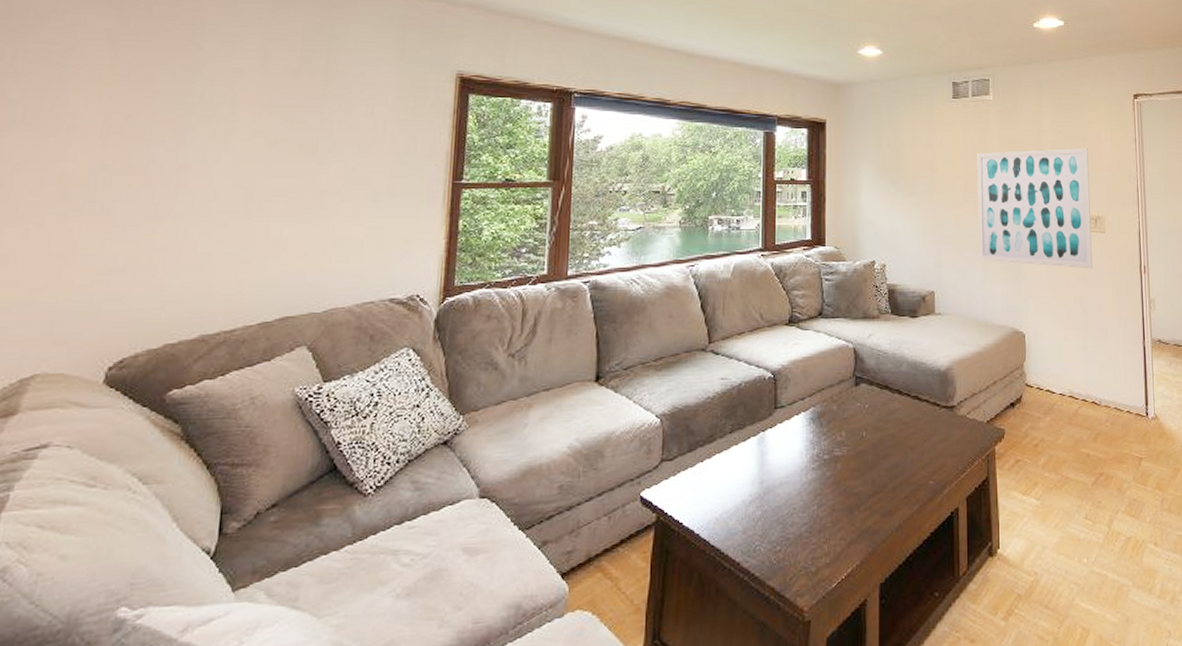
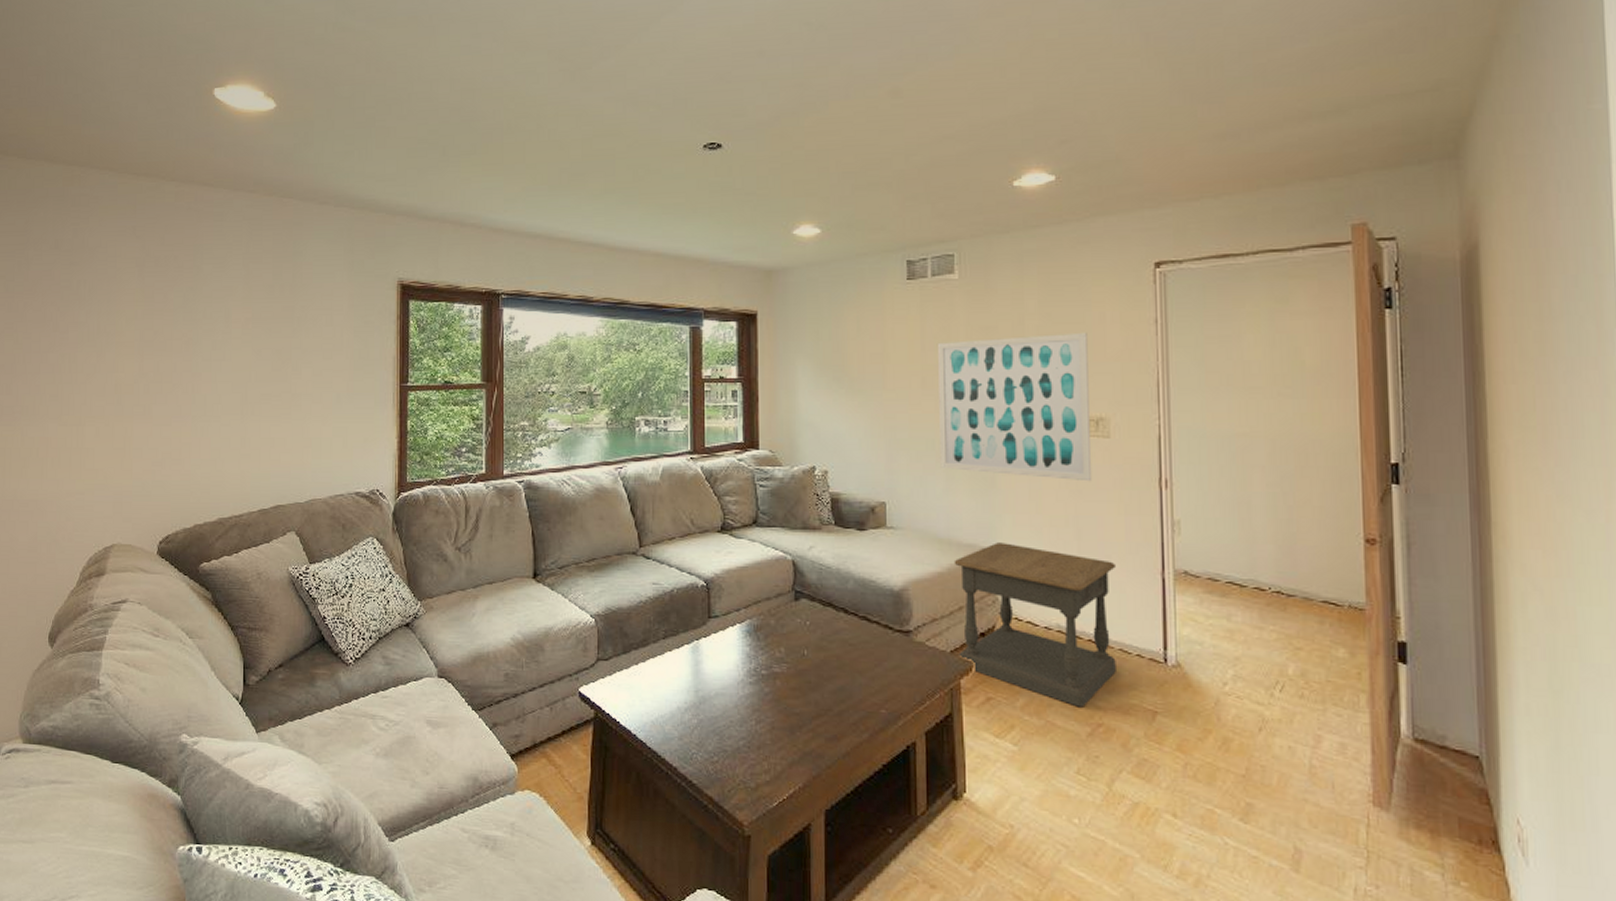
side table: none [989,323,1113,461] -> present [954,542,1116,708]

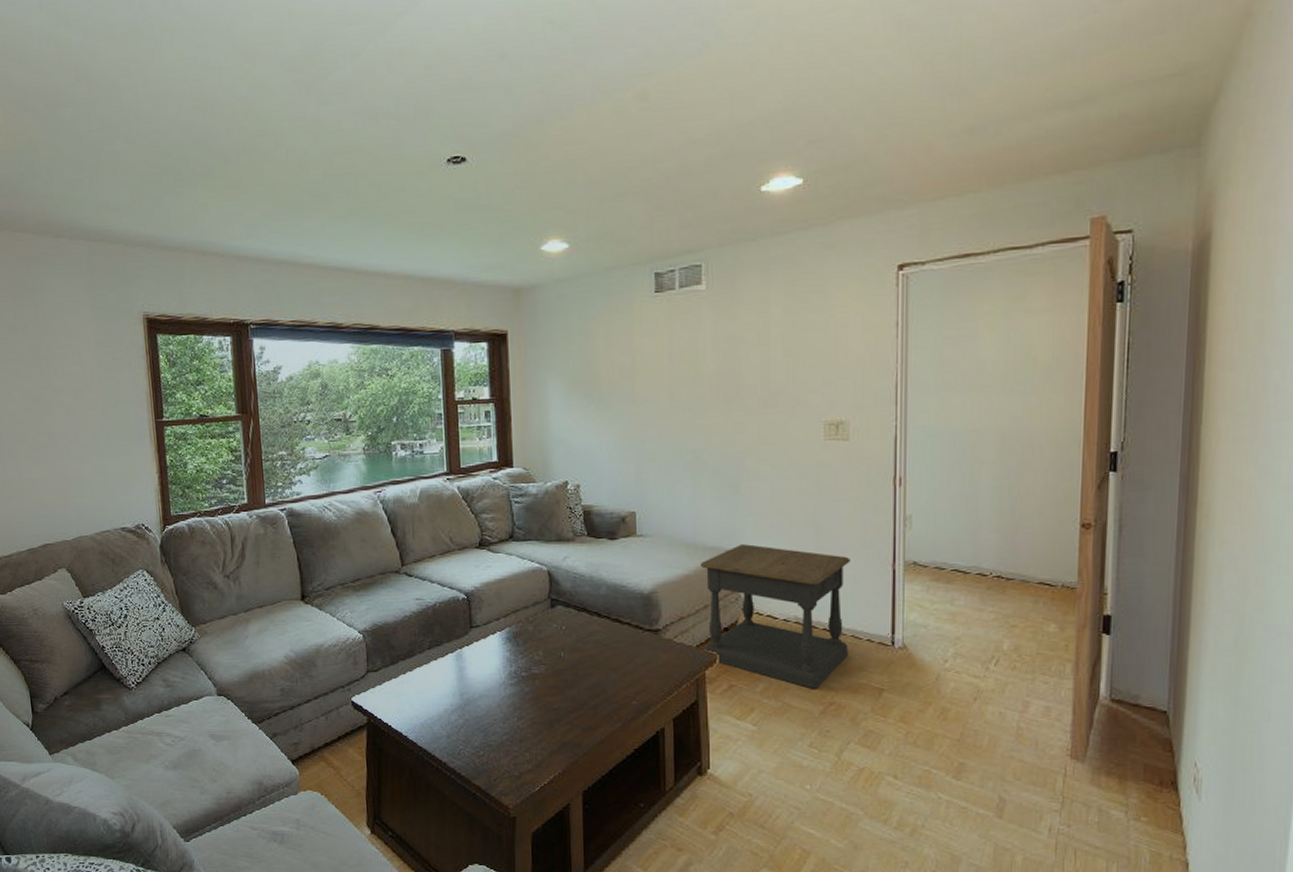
wall art: present [937,332,1093,482] -> none [684,338,831,483]

